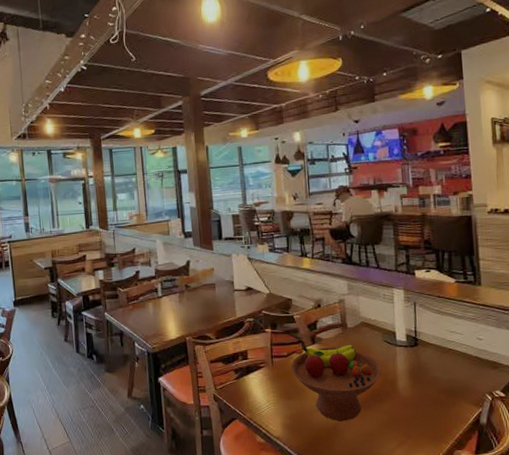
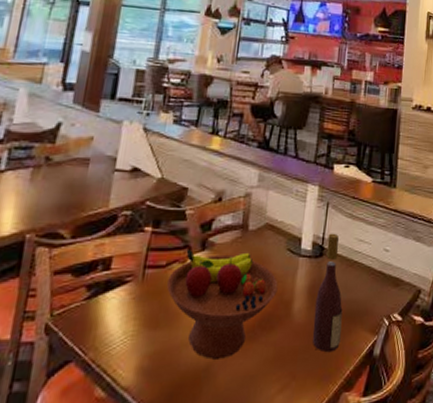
wine bottle: none [417,327,446,420] -> present [312,233,343,353]

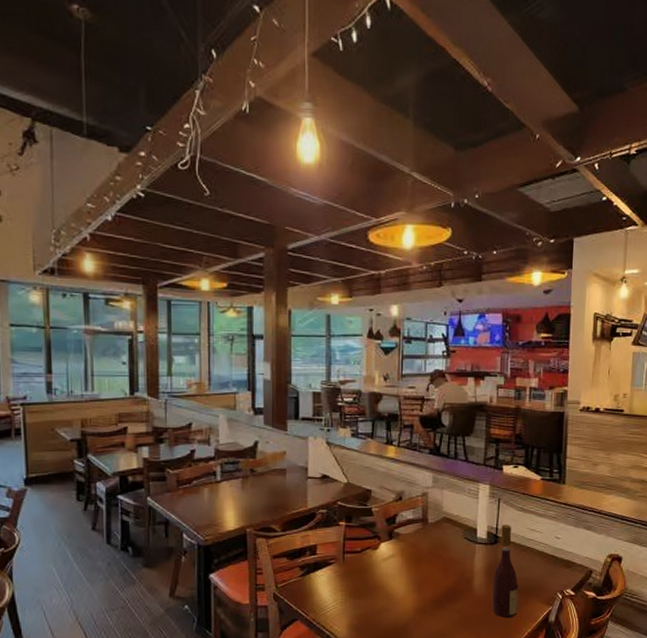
fruit bowl: present [167,248,278,360] -> none [364,538,459,621]

